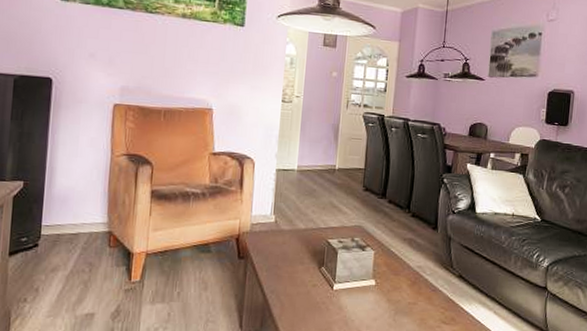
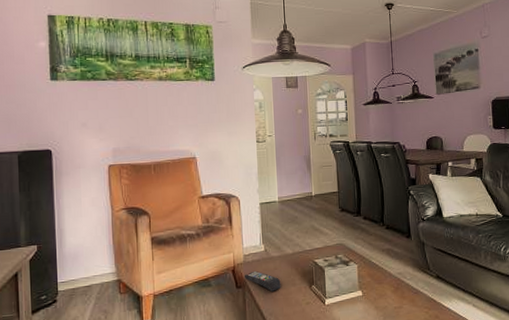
remote control: none [248,242,288,268] -> present [244,270,281,292]

